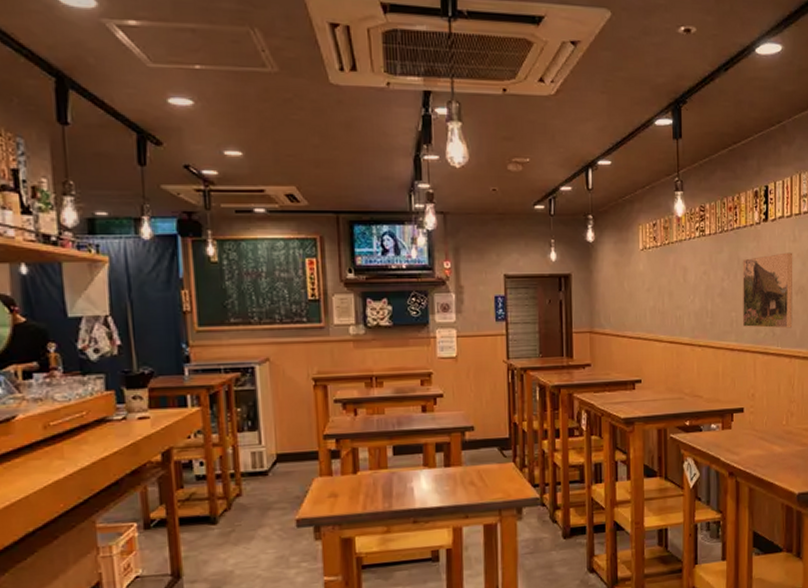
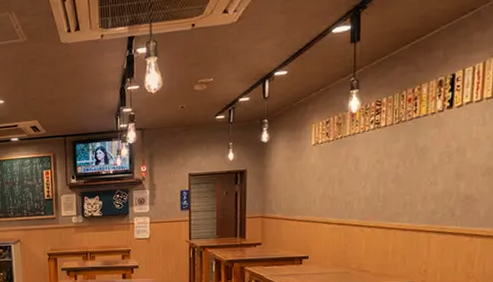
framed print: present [742,252,793,329] -> none [418,136,481,209]

